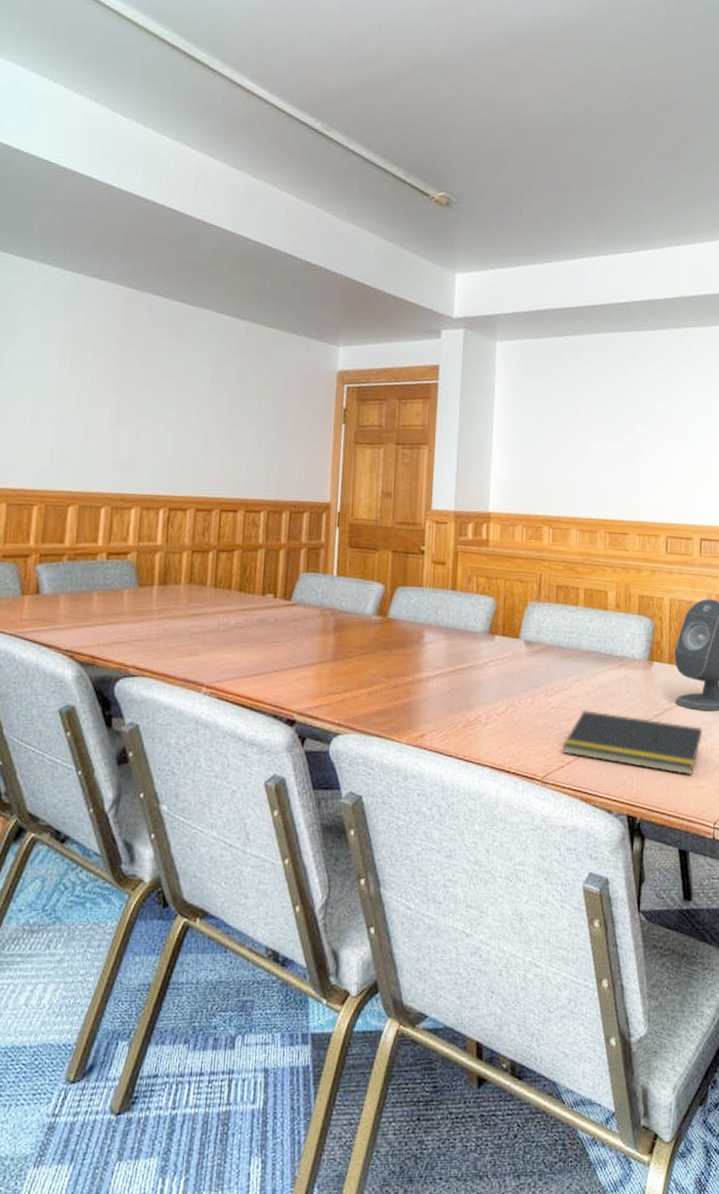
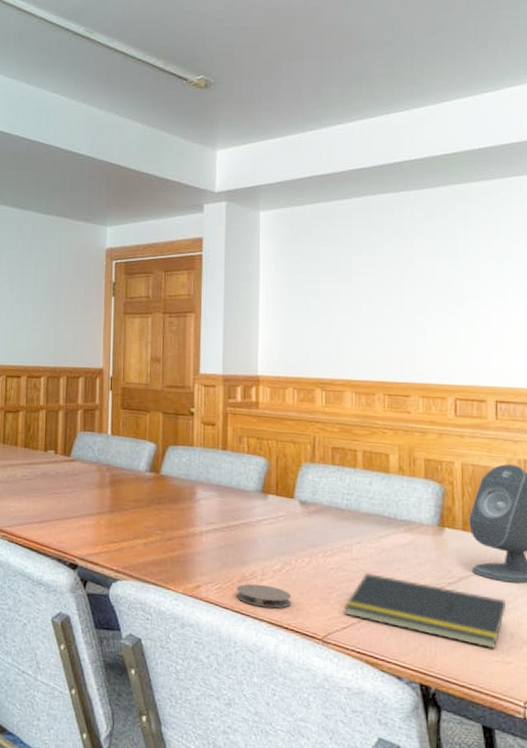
coaster: none [460,728,514,752] -> present [236,583,292,609]

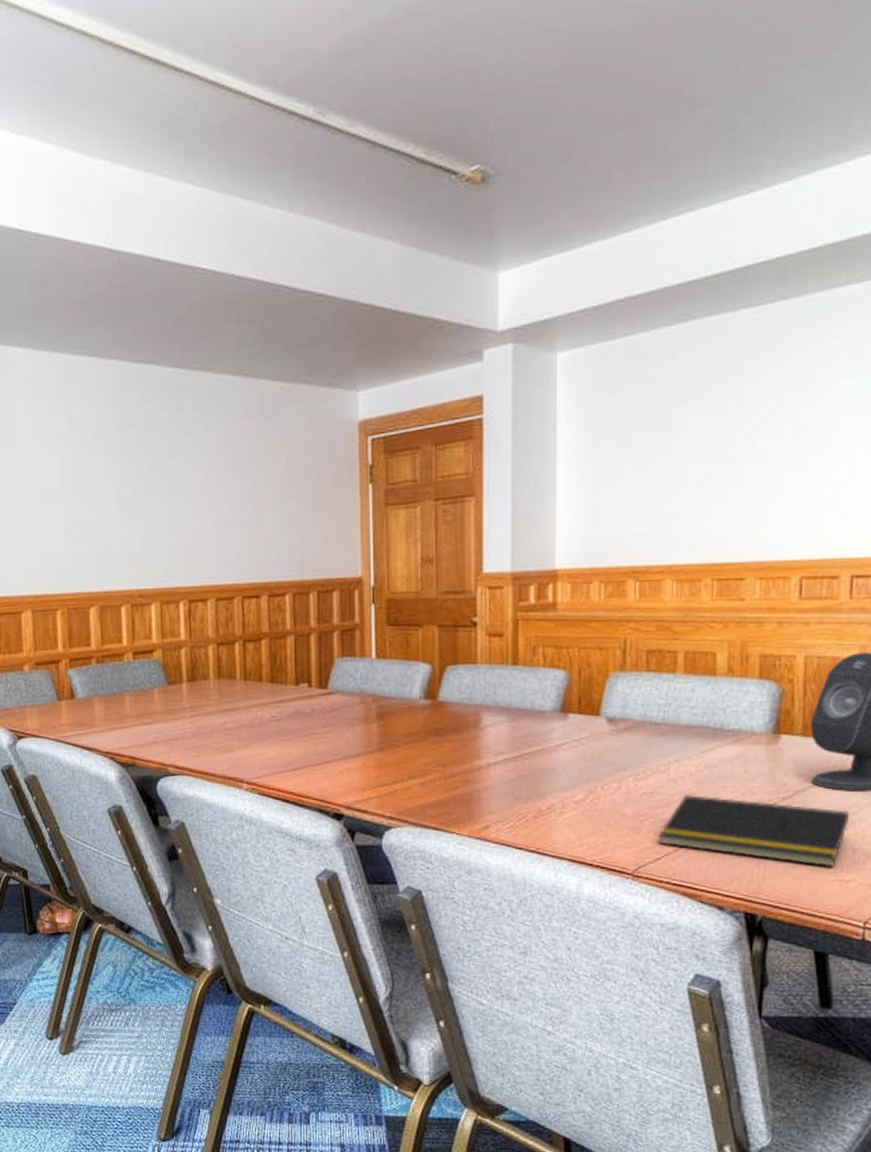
coaster: present [236,583,292,609] -> none [531,818,597,844]

